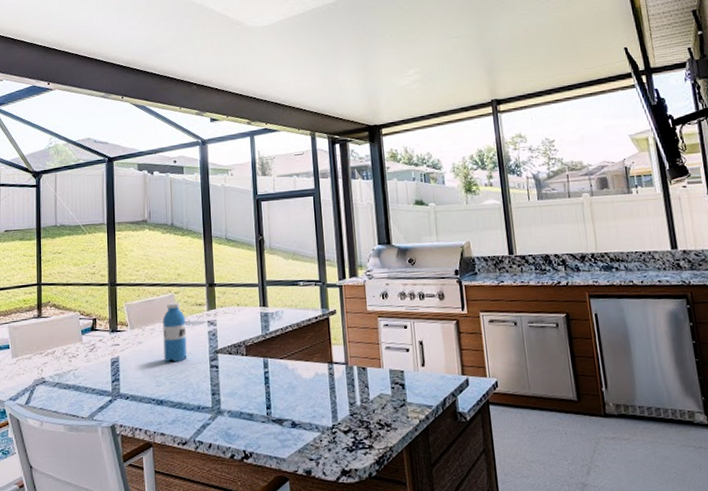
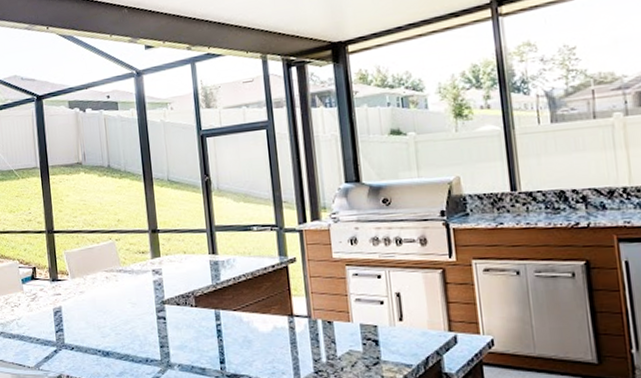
water bottle: present [162,302,187,363] -> none [104,250,132,313]

